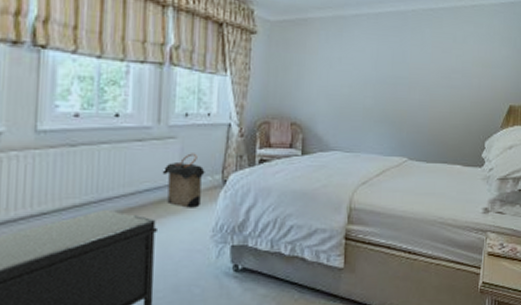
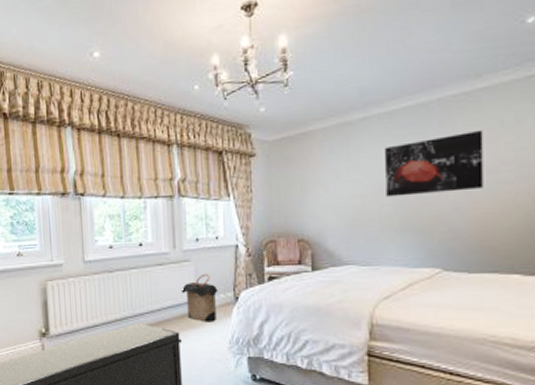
wall art: none [369,41,442,92] -> present [384,129,483,197]

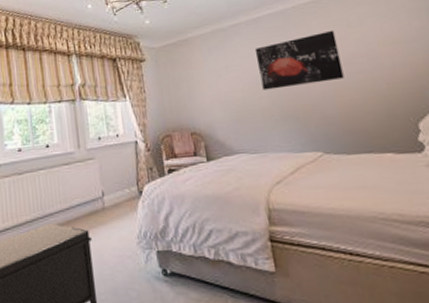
laundry hamper: present [181,273,218,322] -> none [87,170,123,218]

